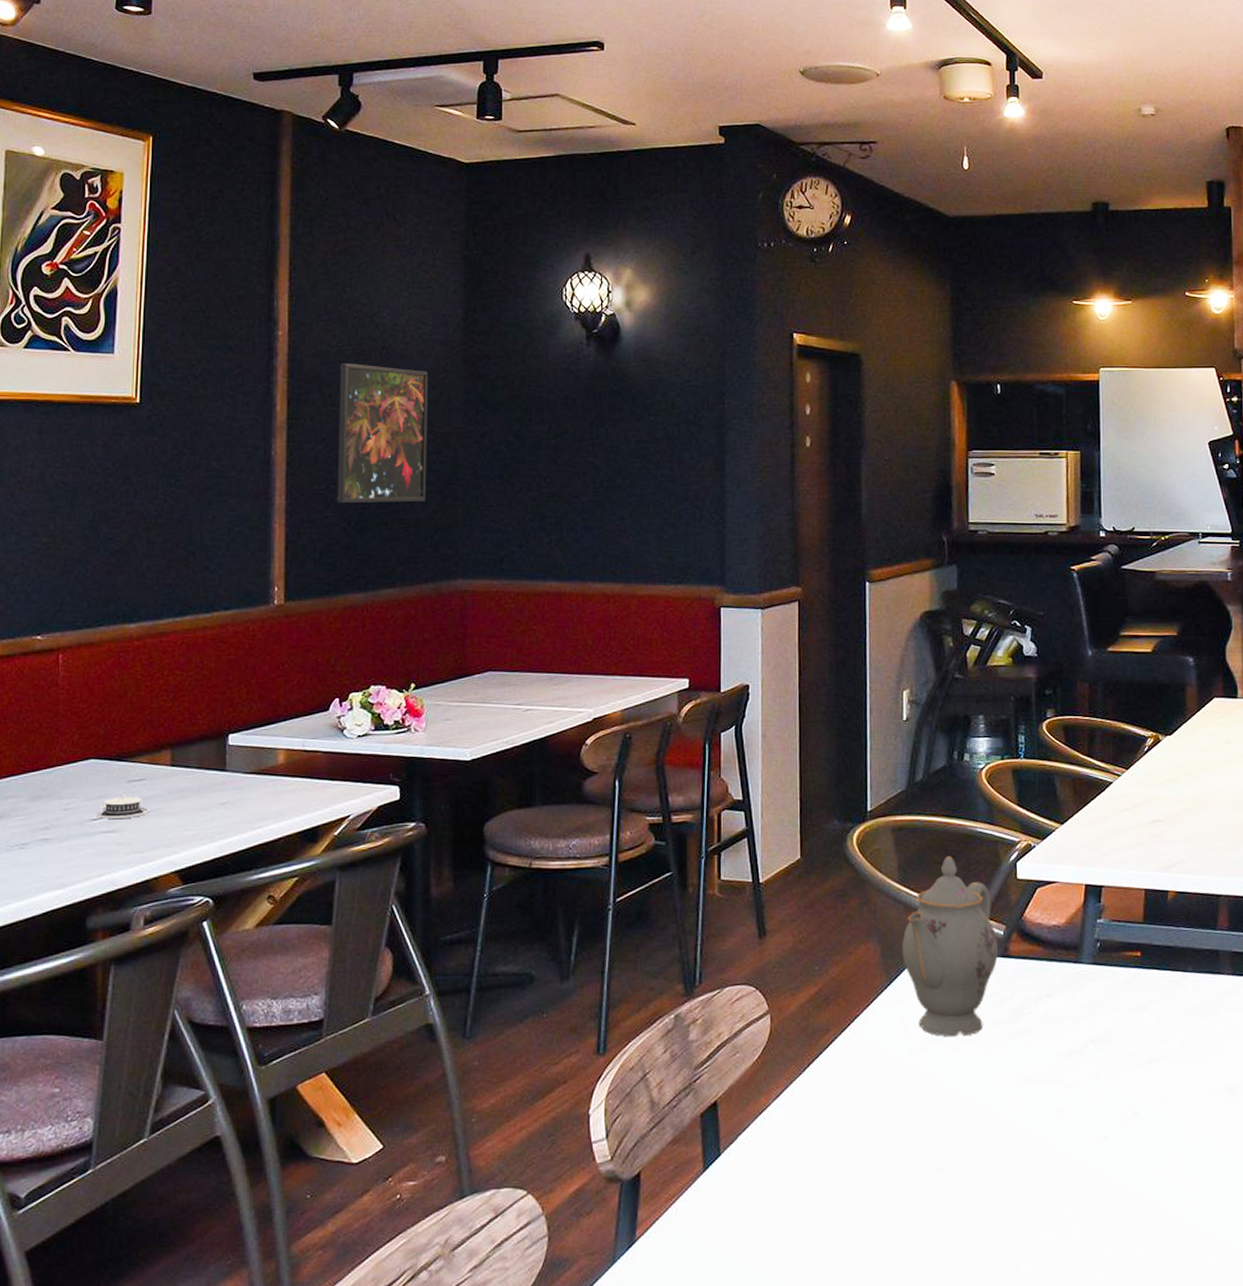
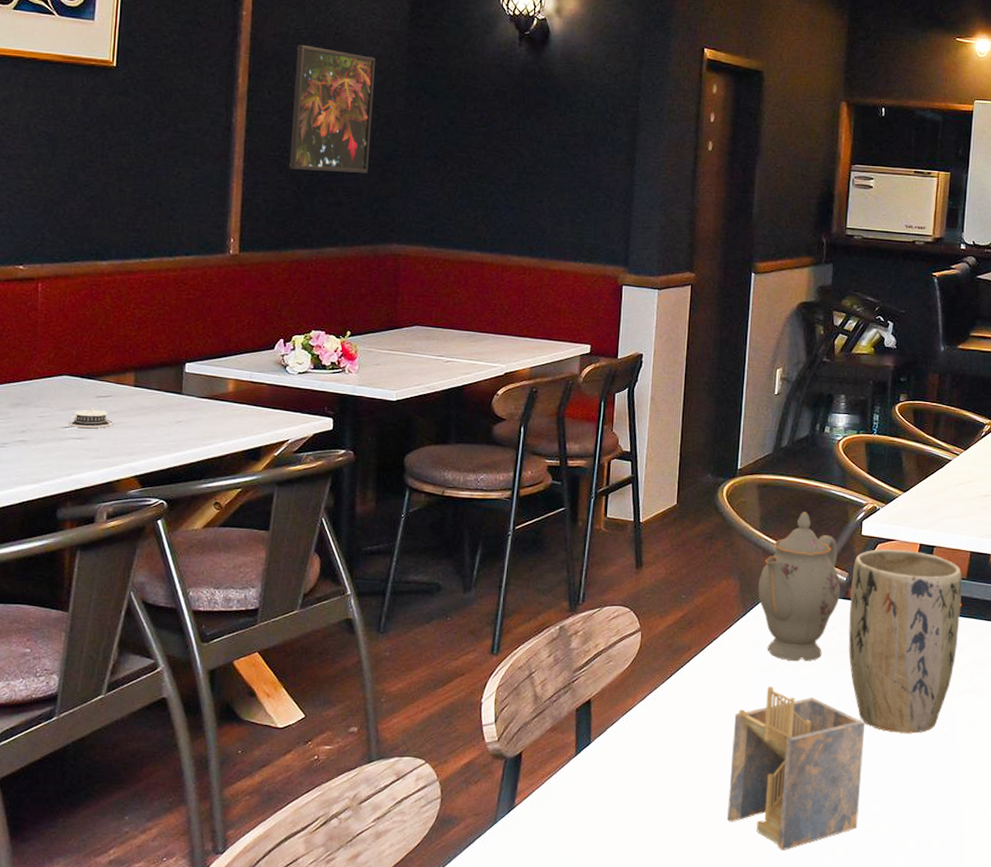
napkin holder: none [887,1070,1043,1271] -> present [727,686,866,850]
plant pot: none [1010,893,1141,1116] -> present [848,549,962,733]

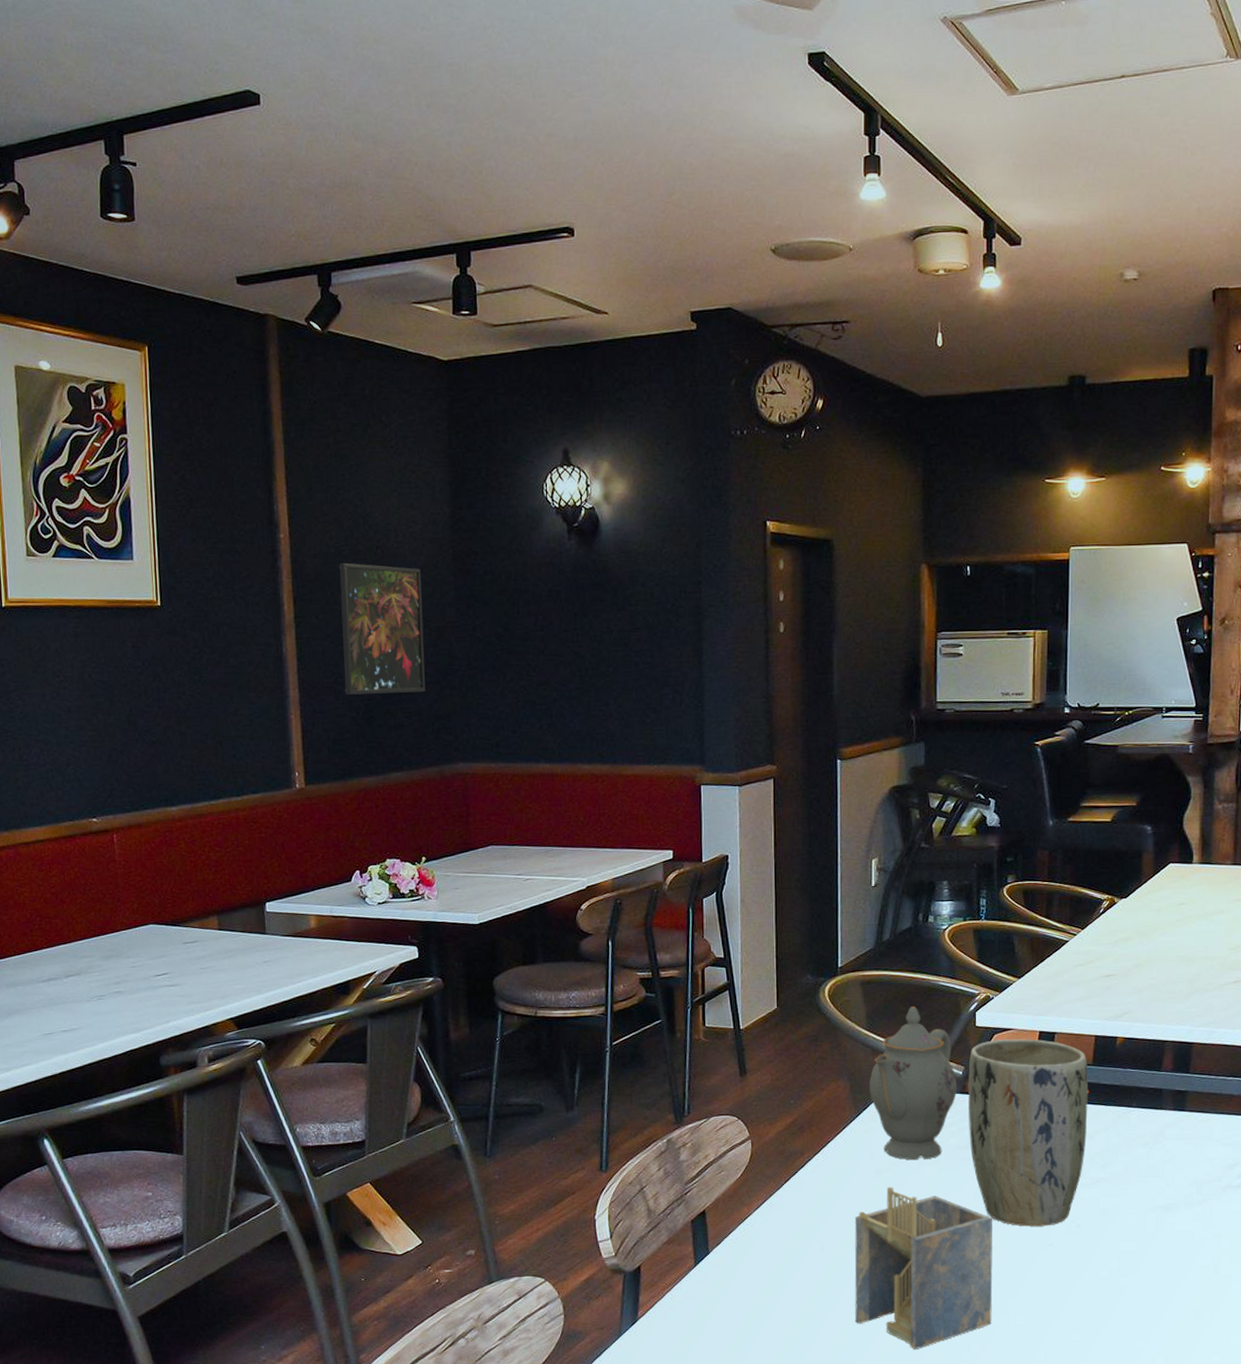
architectural model: present [67,405,113,428] -> none [158,952,203,975]

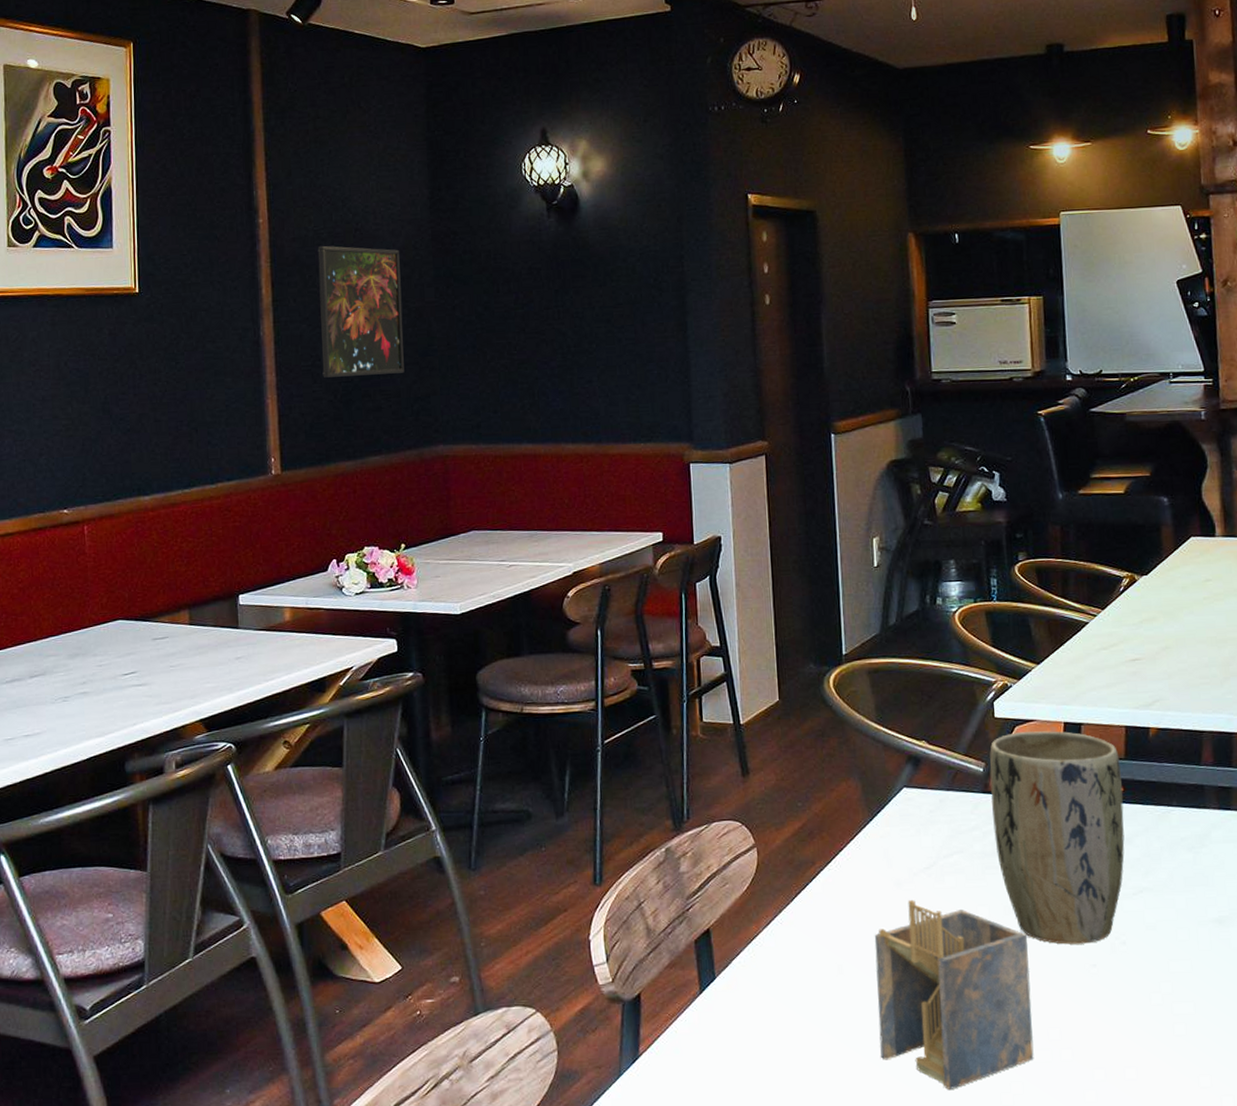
teapot: present [869,1007,957,1160] -> none [882,697,979,869]

